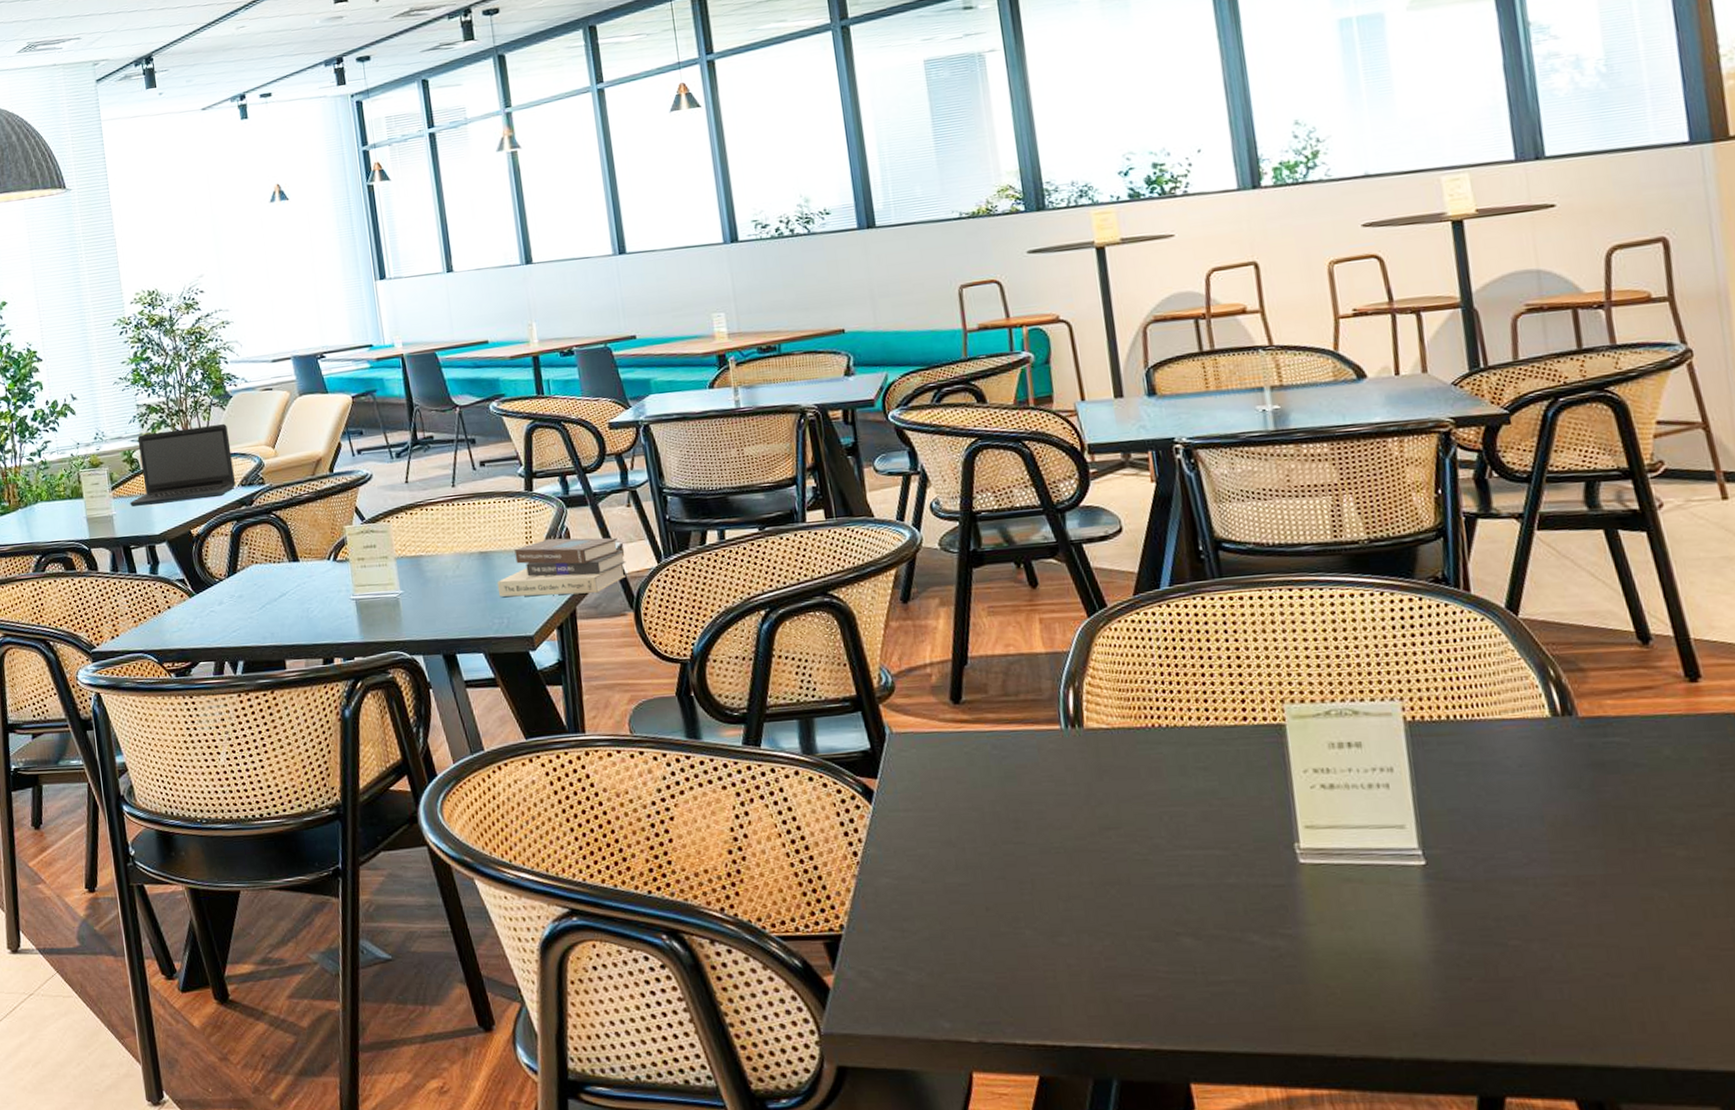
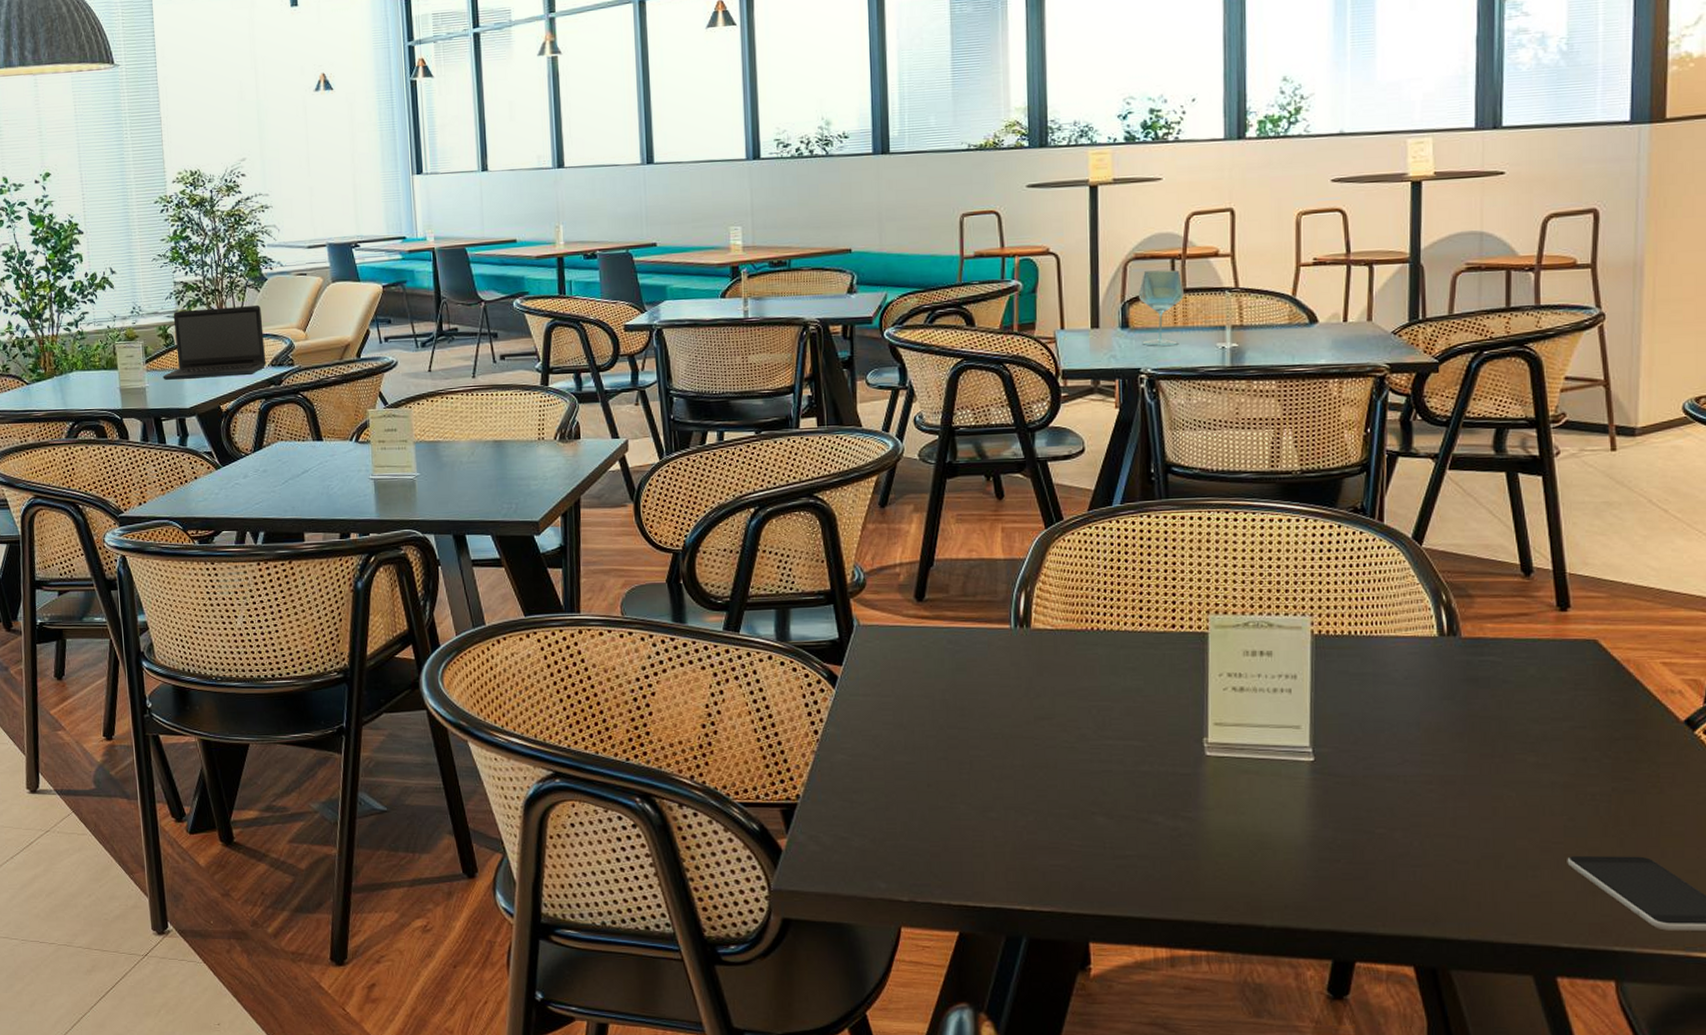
books: present [497,537,627,597] -> none [508,431,630,485]
wine glass: none [1162,330,1213,414] -> present [1138,270,1184,346]

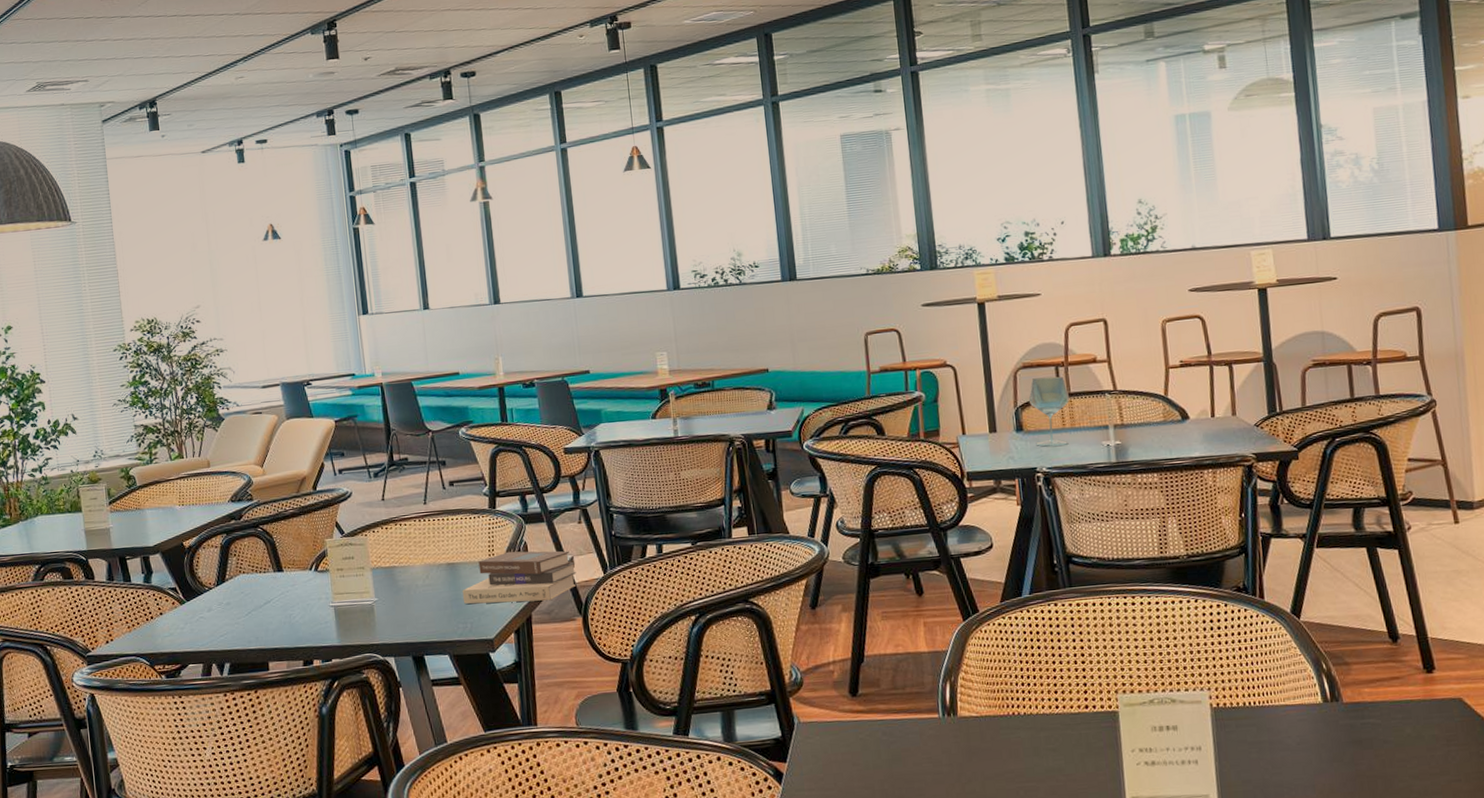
laptop: present [163,304,267,380] -> none [126,443,226,520]
books: none [508,431,630,485] -> present [462,551,577,604]

